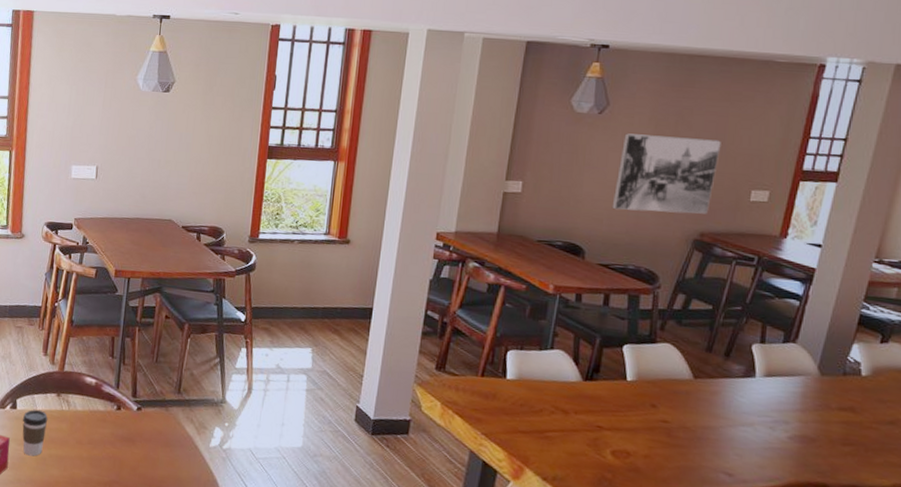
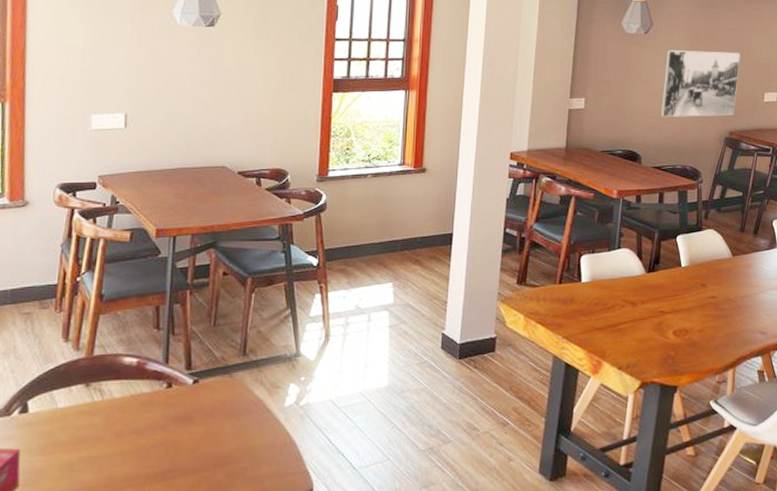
coffee cup: present [22,409,48,456] -> none [37,407,74,465]

